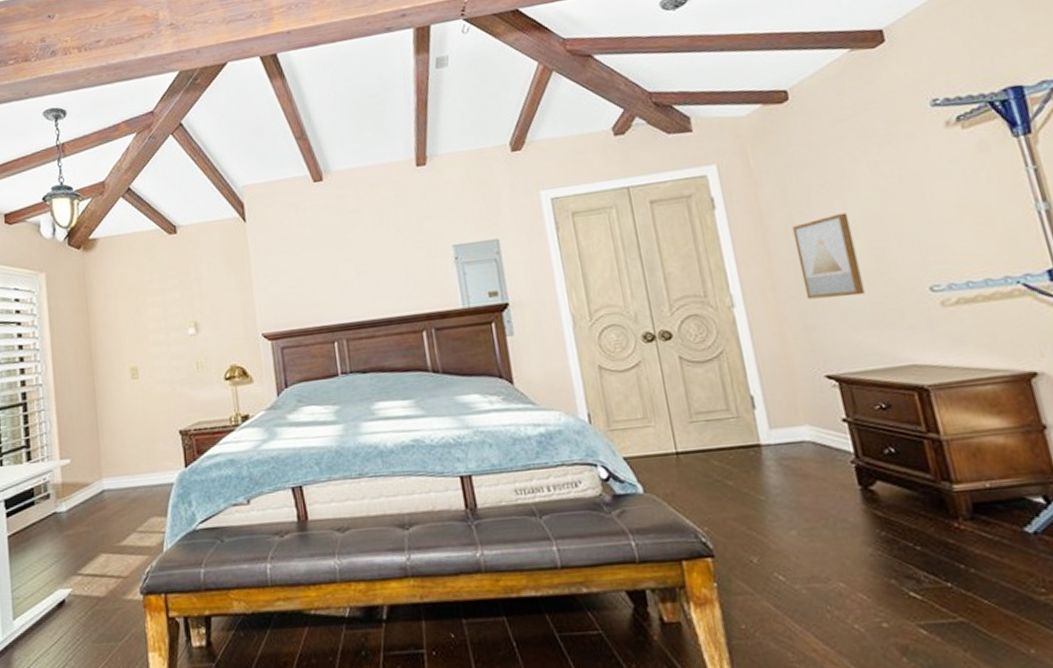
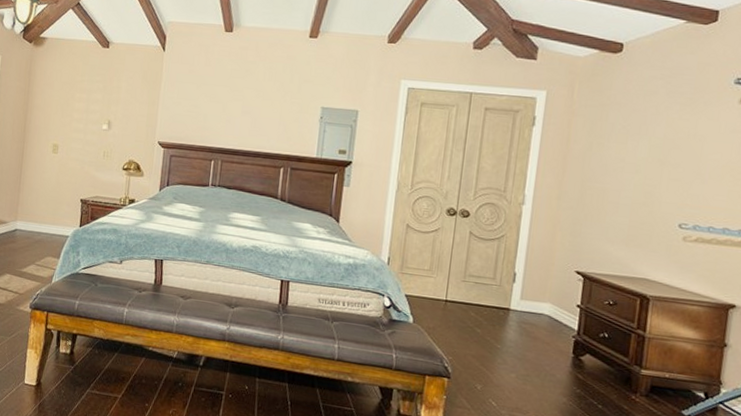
wall art: present [792,212,865,300] -> none [581,151,636,218]

